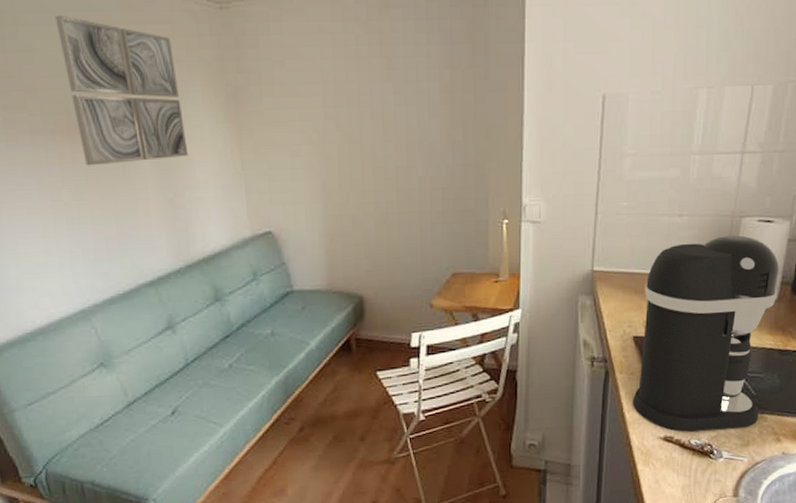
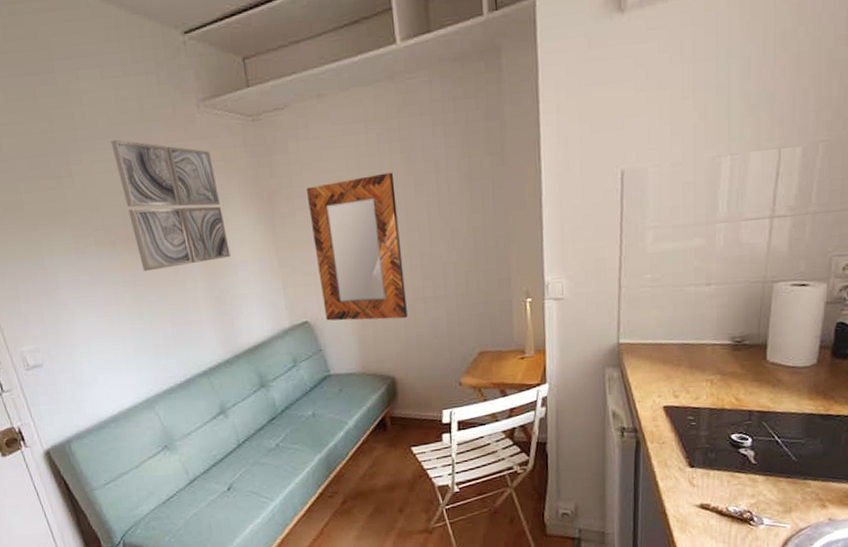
home mirror: none [277,77,379,234] -> present [307,172,407,321]
coffee maker: present [632,234,780,432] -> none [665,300,817,499]

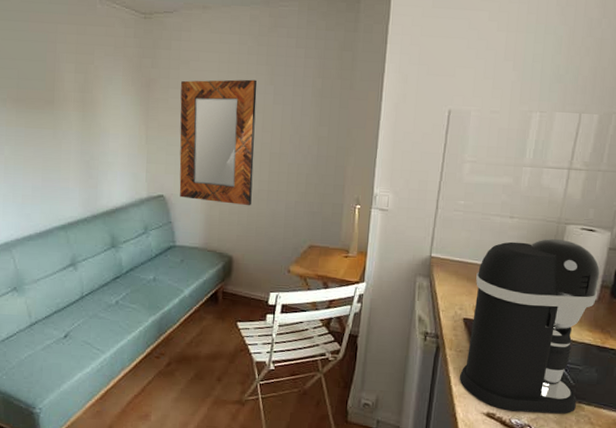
wall art: present [111,139,231,272] -> none [19,13,106,130]
coffee maker: none [665,300,817,499] -> present [459,238,600,414]

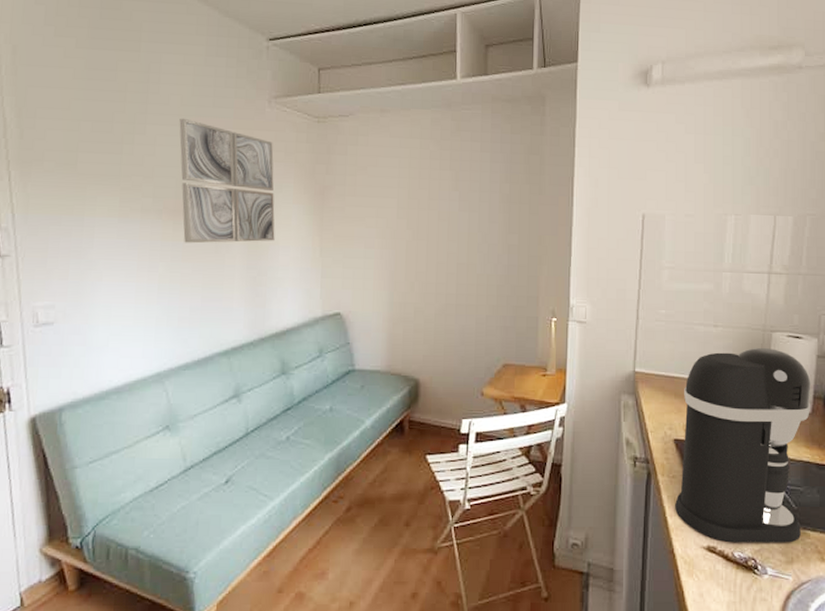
wall art: none [19,13,106,130] -> present [179,118,275,244]
home mirror: present [179,79,257,206] -> none [358,185,441,323]

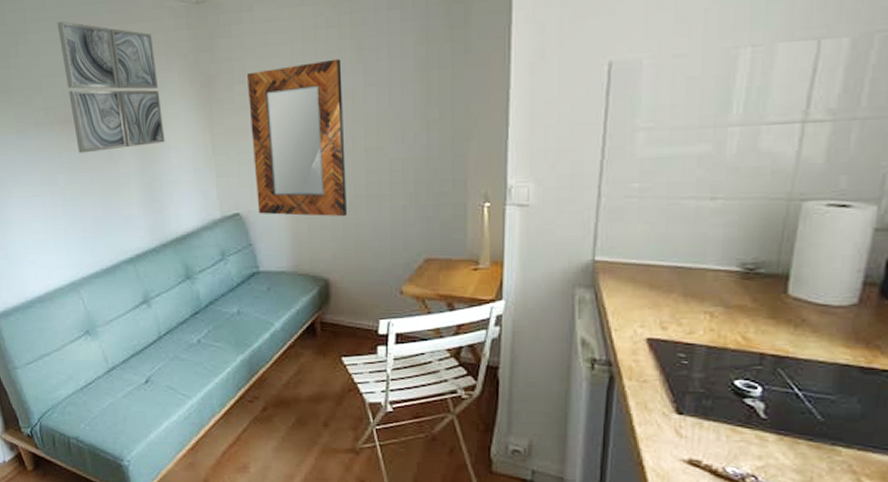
home mirror: none [358,185,441,323] -> present [248,59,347,217]
coffee maker: present [674,347,811,543] -> none [644,222,861,460]

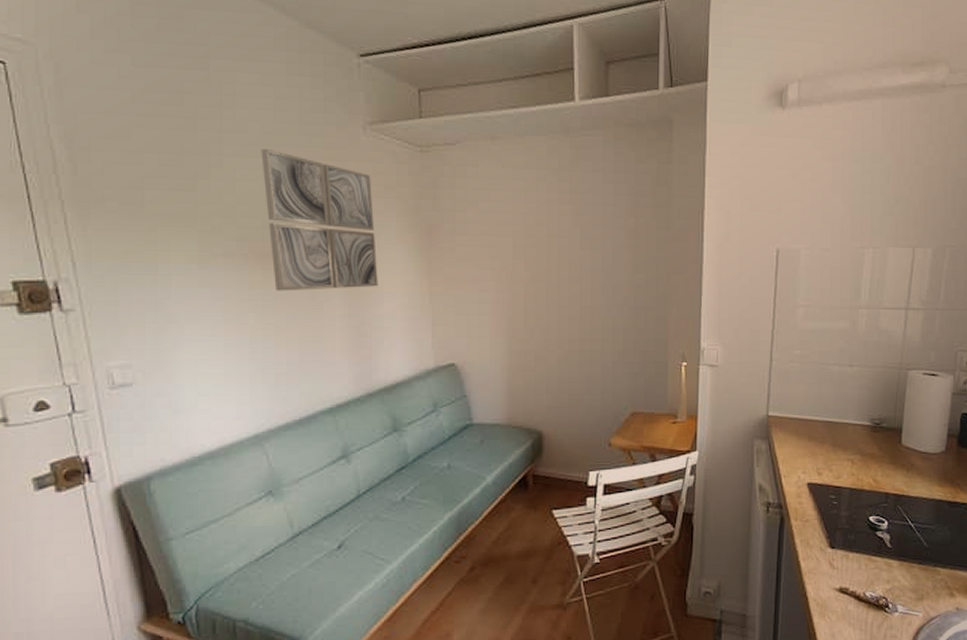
home mirror: present [248,59,347,217] -> none [470,221,562,371]

